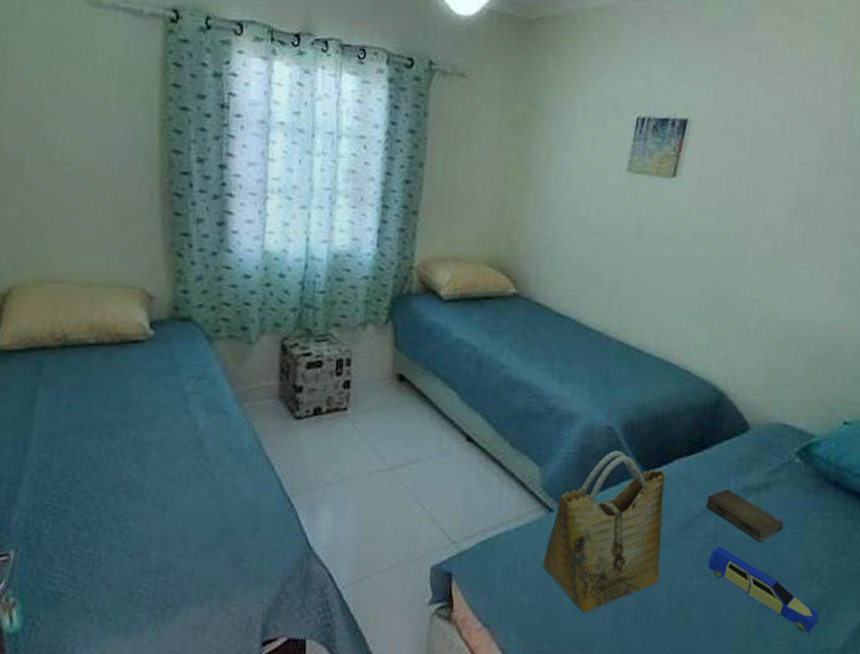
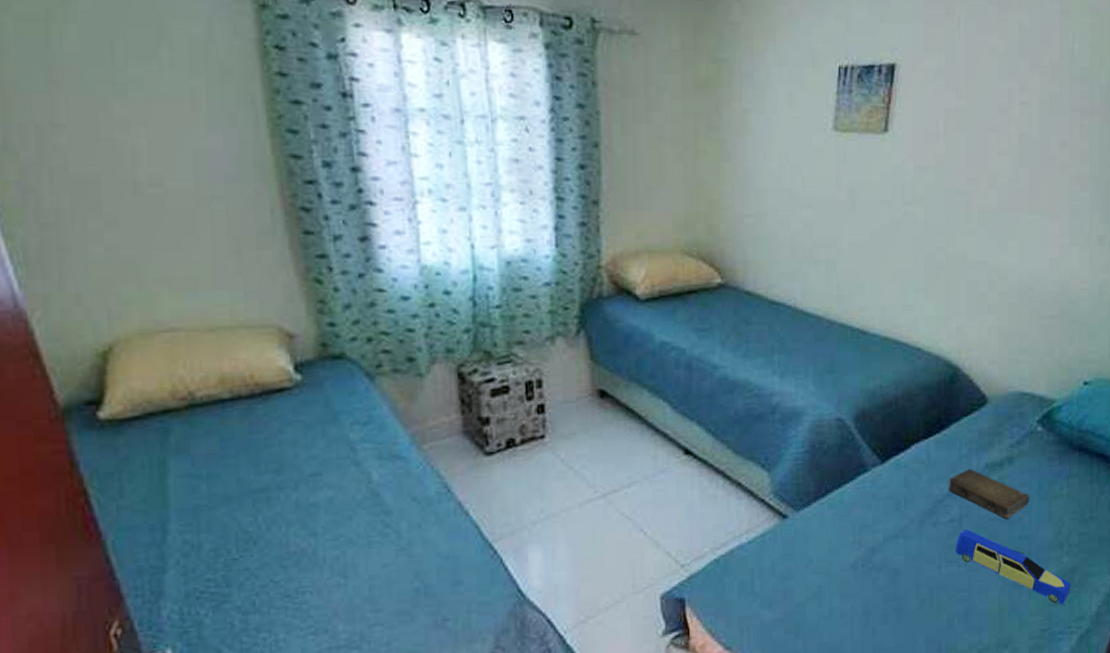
grocery bag: present [542,451,666,613] -> none [781,443,906,619]

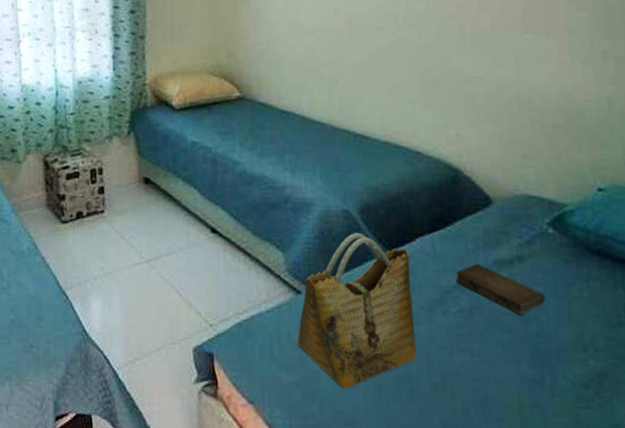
grocery bag: none [781,443,906,619] -> present [297,233,417,389]
toy car: present [956,529,1071,604] -> none [467,321,601,409]

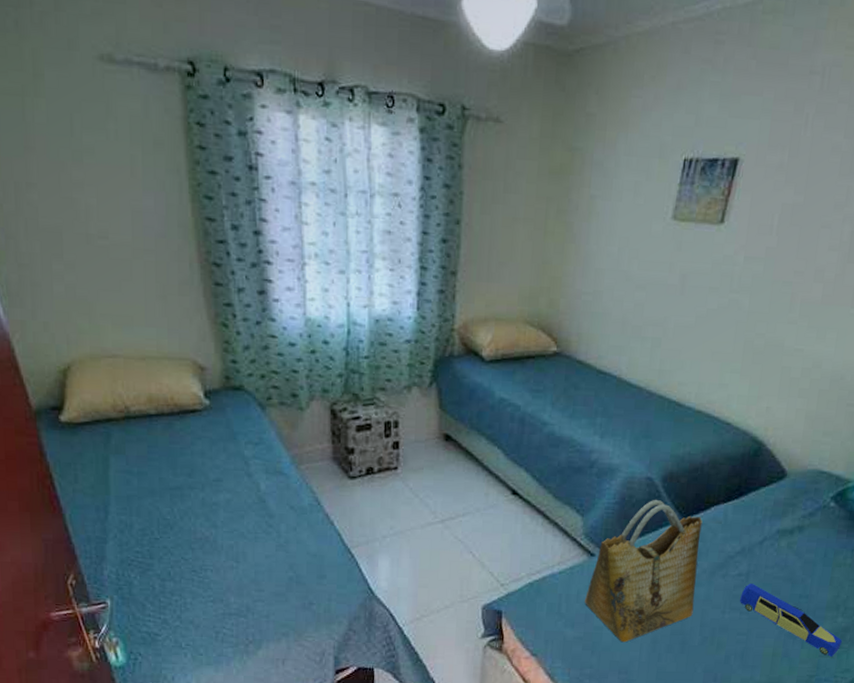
book: present [455,263,546,315] -> none [739,532,815,578]
toy car: none [467,321,601,409] -> present [740,584,842,657]

